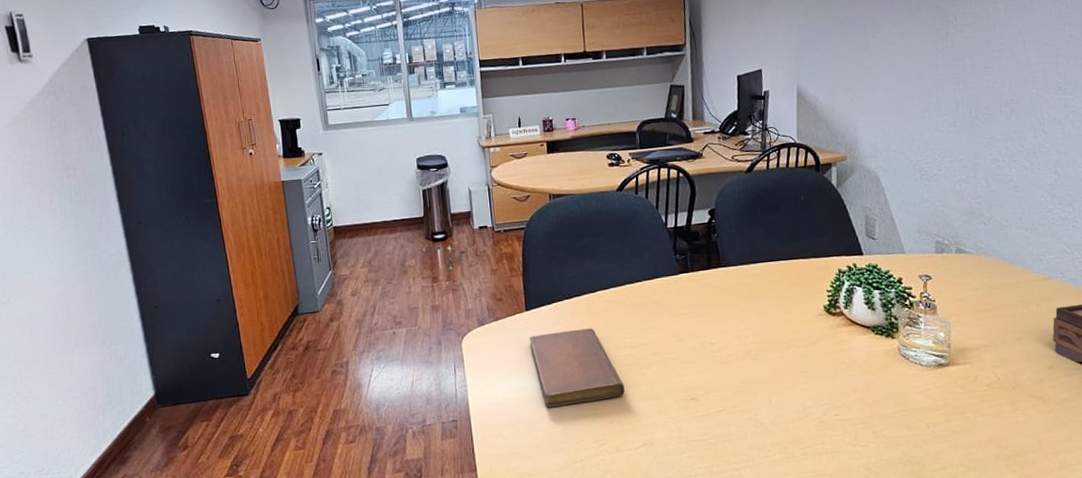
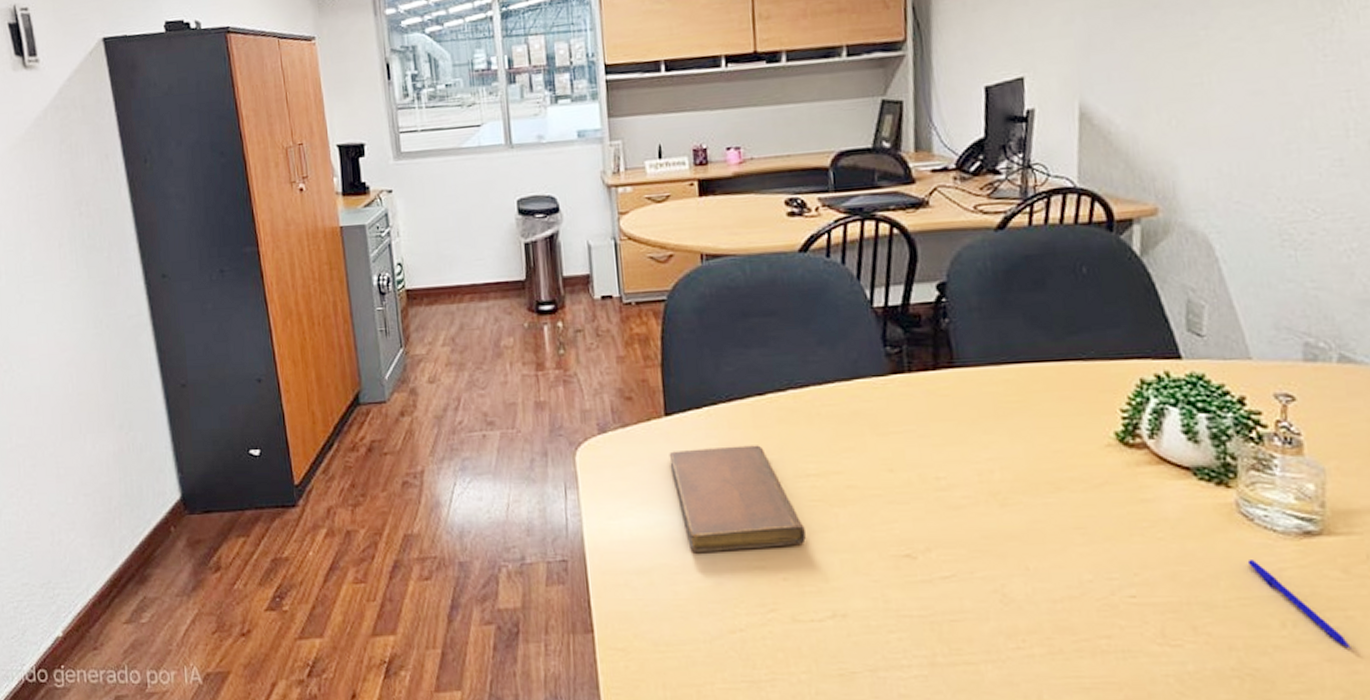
pen: none [906,385,968,439] -> present [1247,560,1351,649]

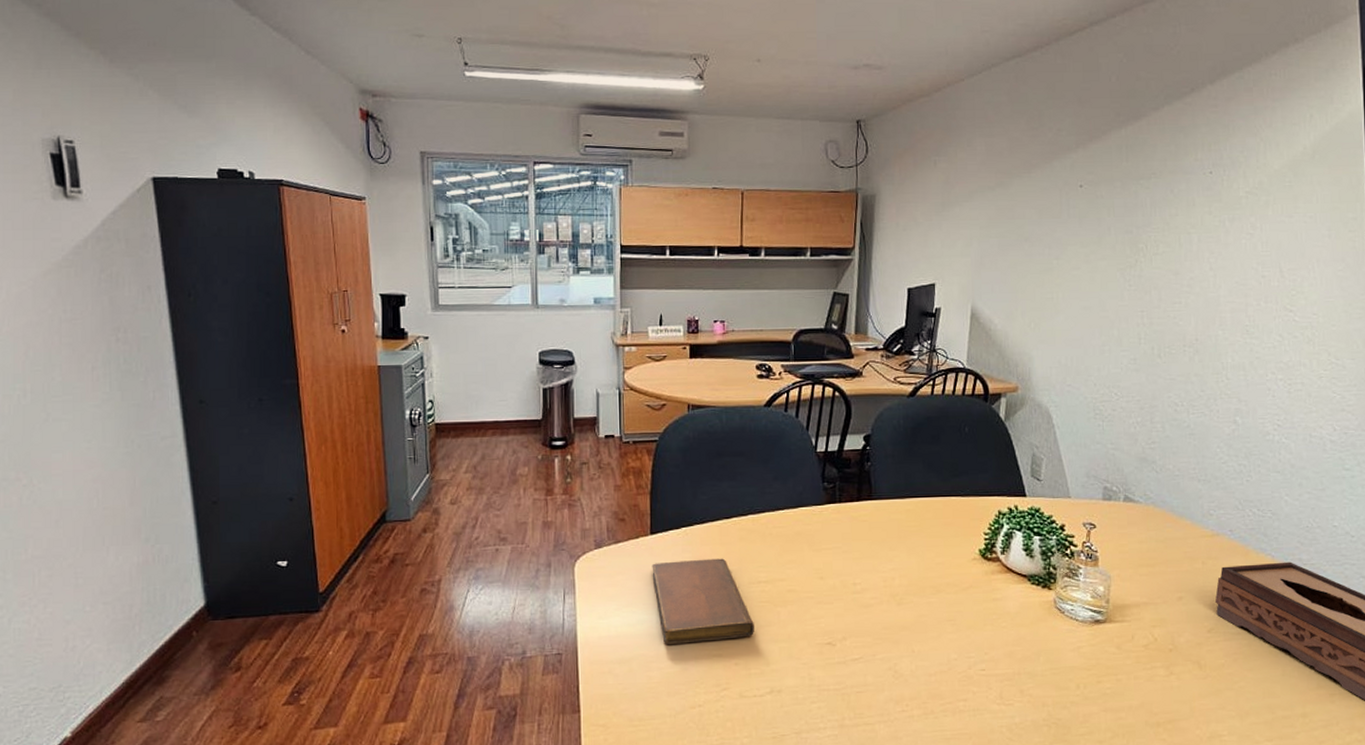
pen: present [1247,560,1351,649] -> none [1058,641,1118,702]

